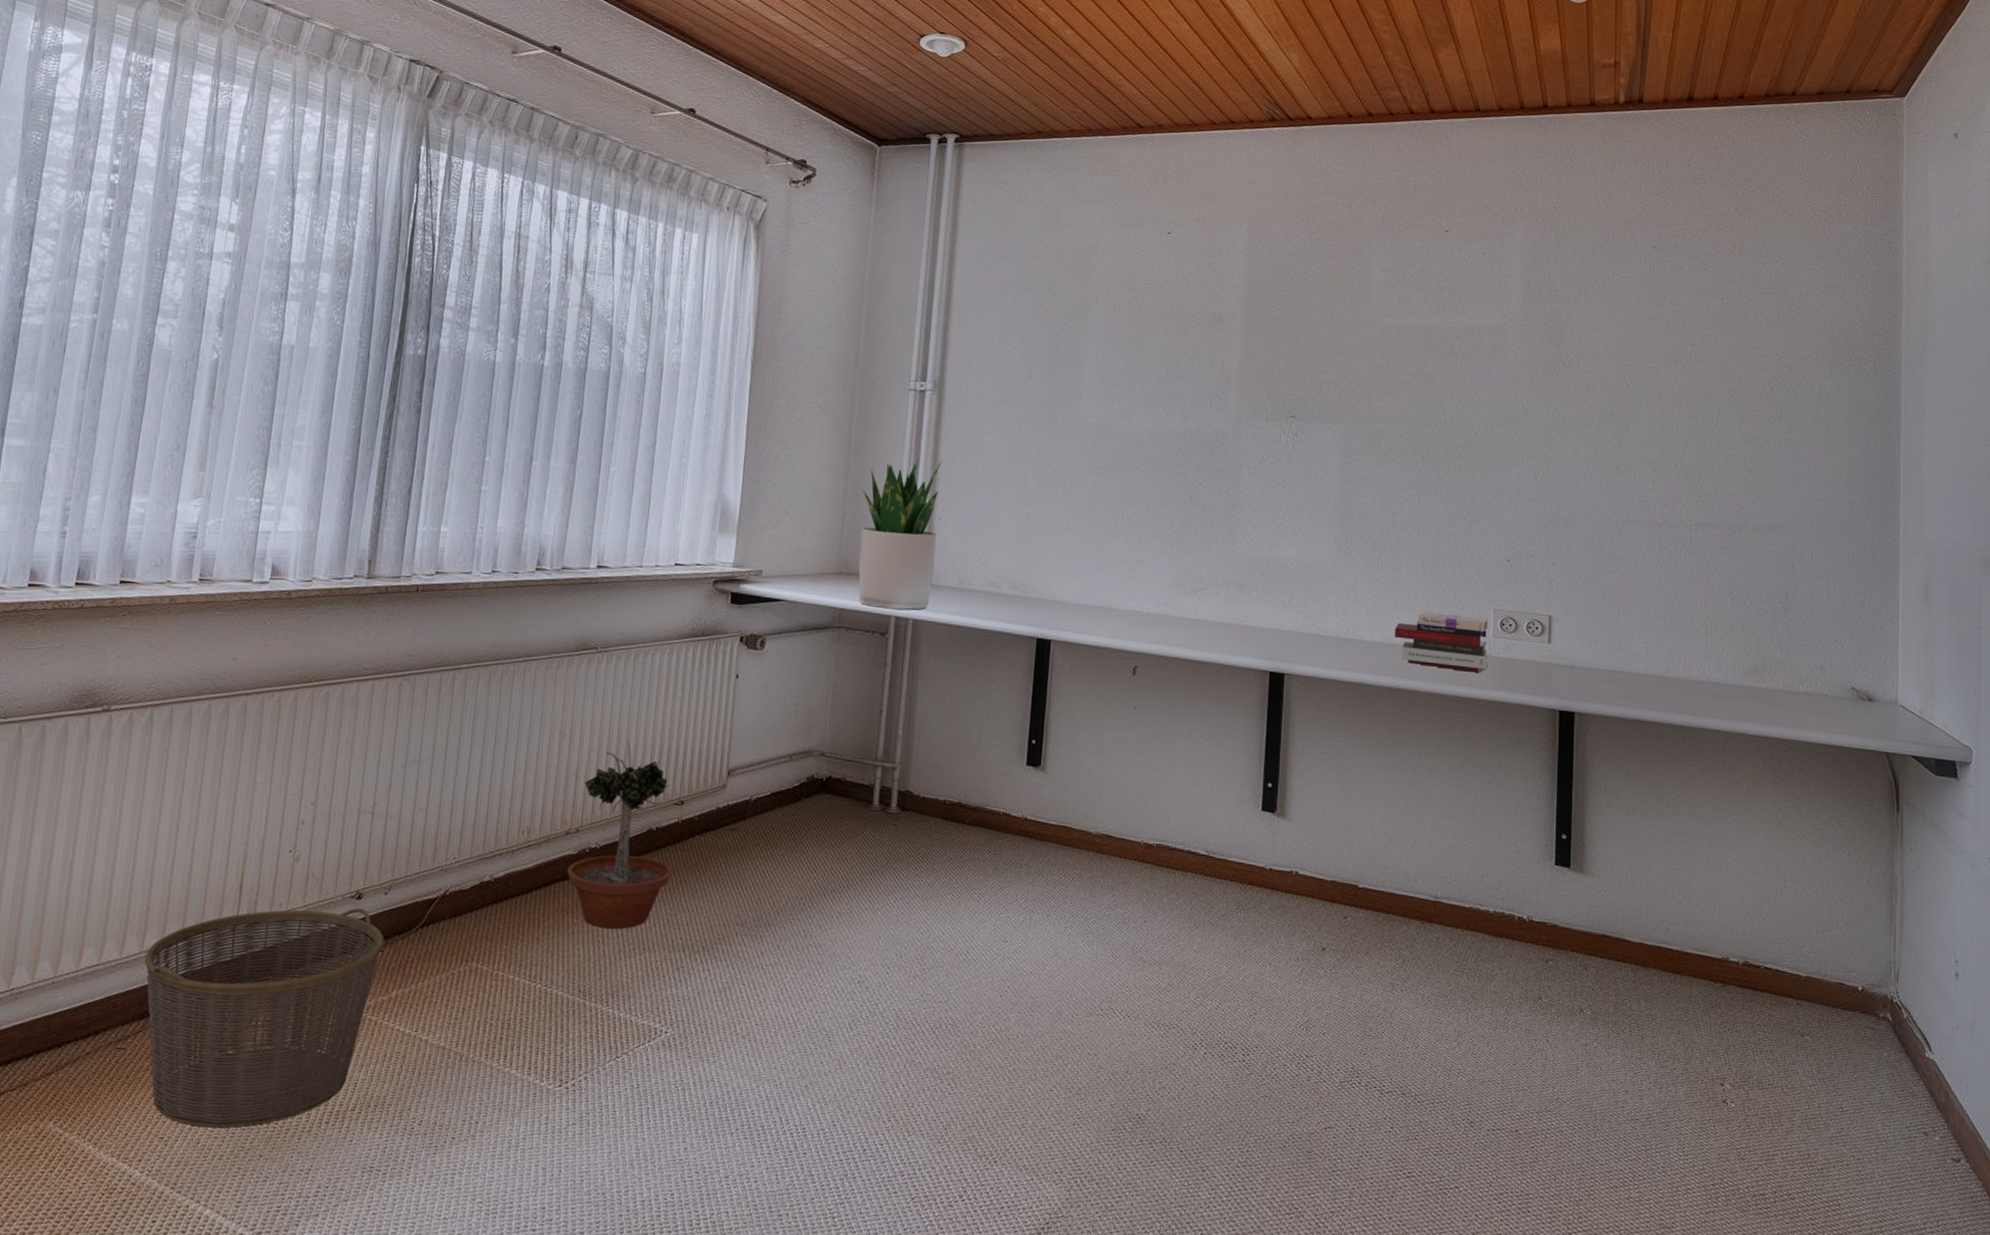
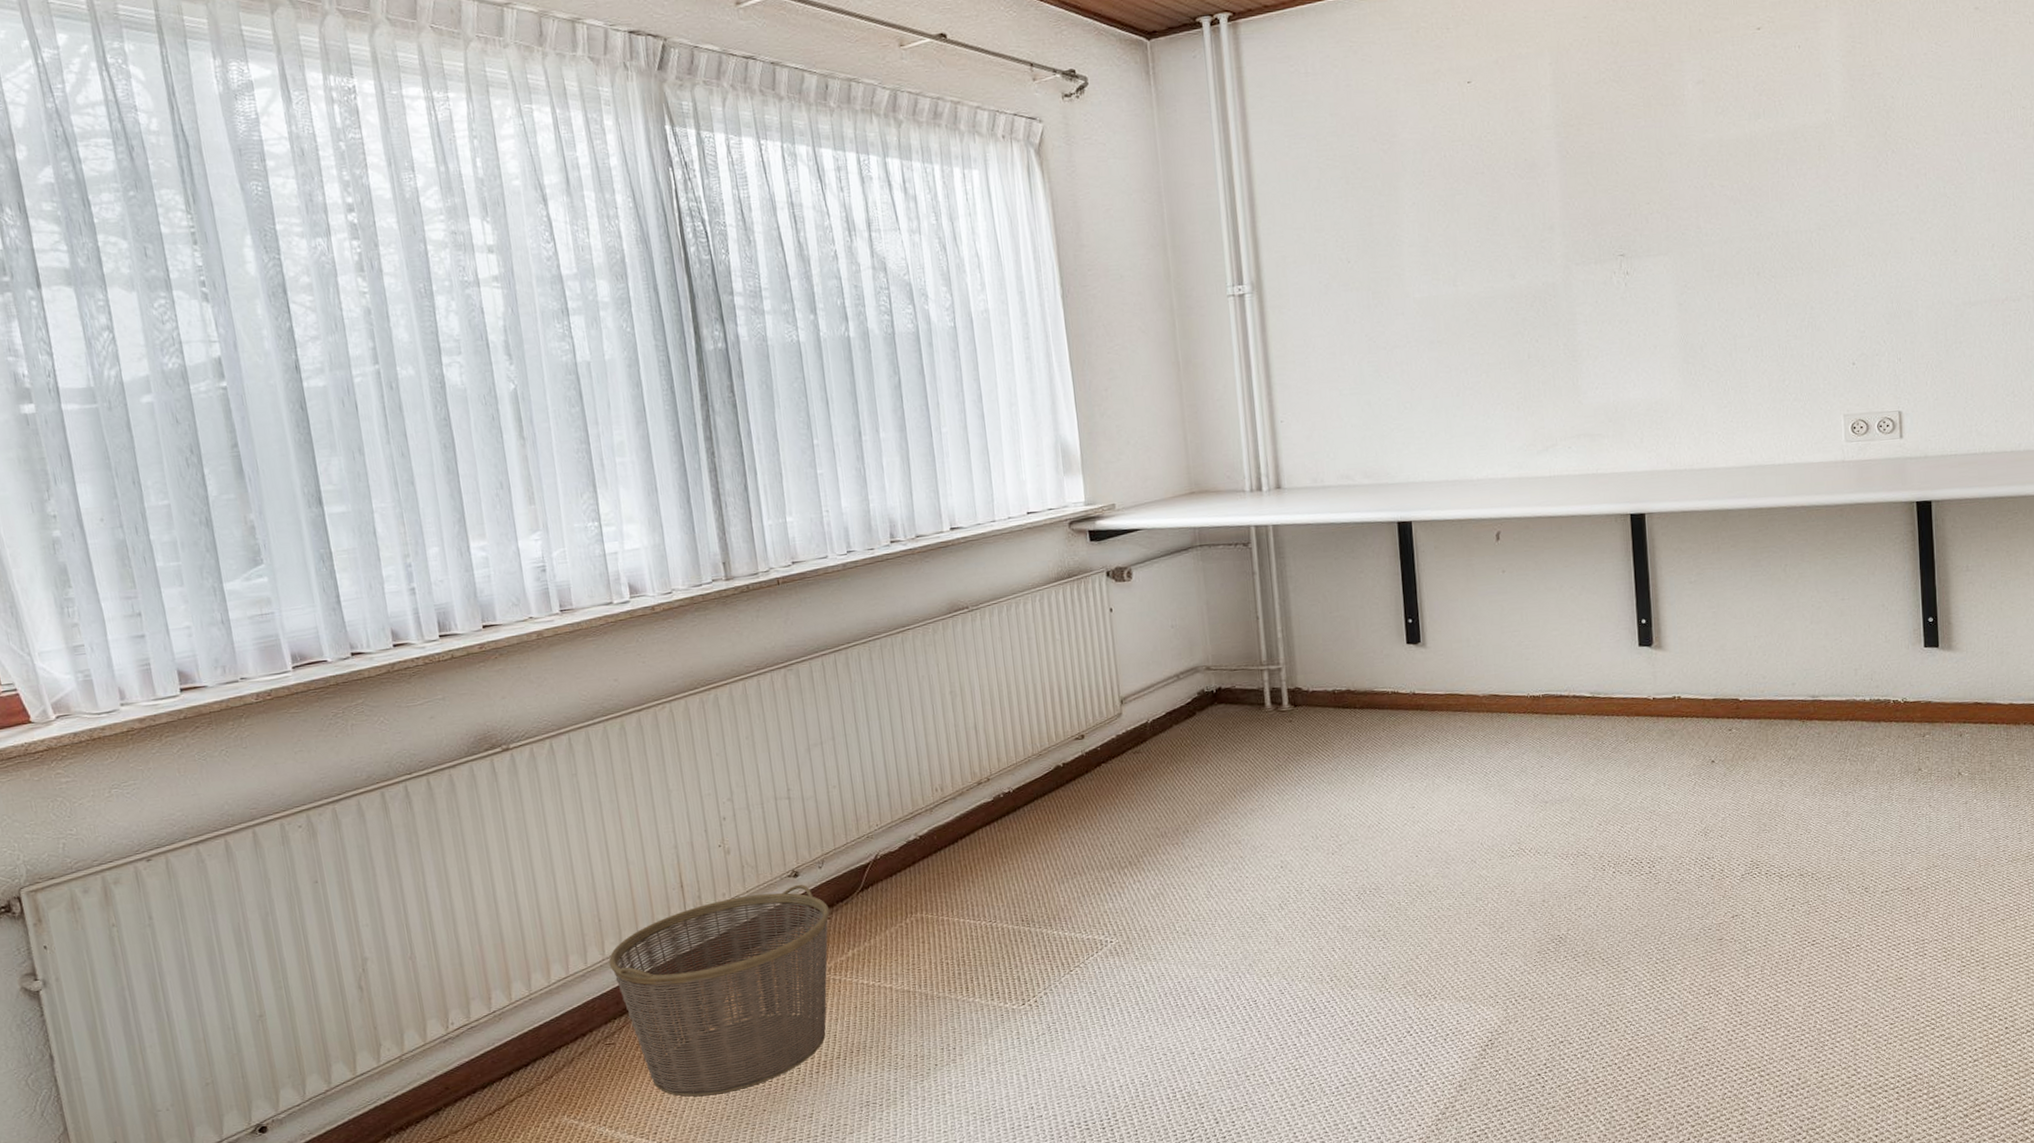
potted tree: present [567,740,673,929] -> none [985,688,1087,862]
planter: present [858,457,942,610] -> none [1199,363,1286,521]
books: present [1394,611,1489,673] -> none [1748,424,1843,482]

